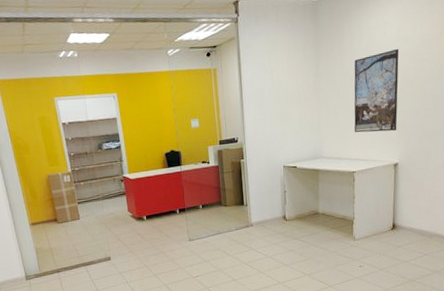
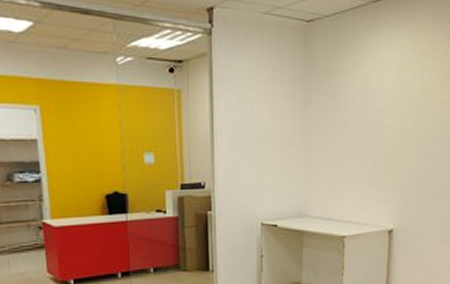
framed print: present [354,48,399,133] -> none [346,94,398,191]

